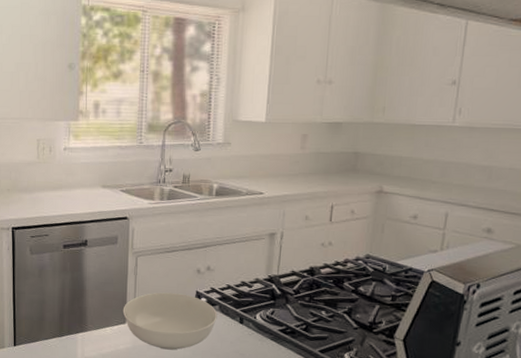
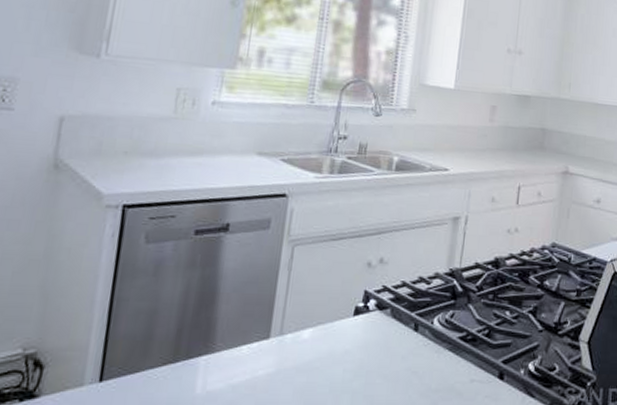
bowl: present [122,292,218,350] -> none [267,293,389,373]

